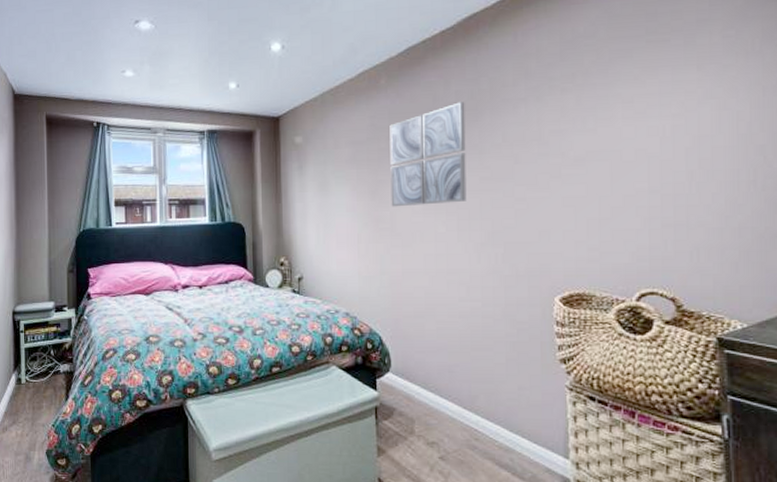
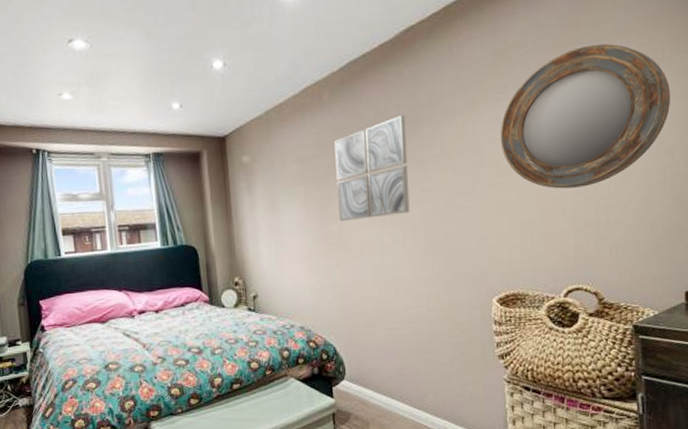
home mirror: none [567,34,762,185] -> present [500,43,671,189]

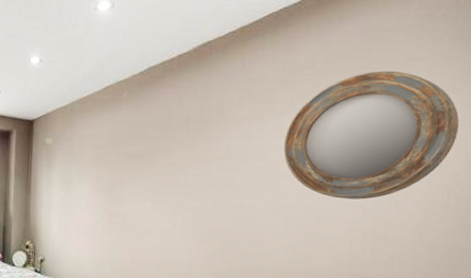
wall art: present [334,115,410,222] -> none [125,117,195,205]

